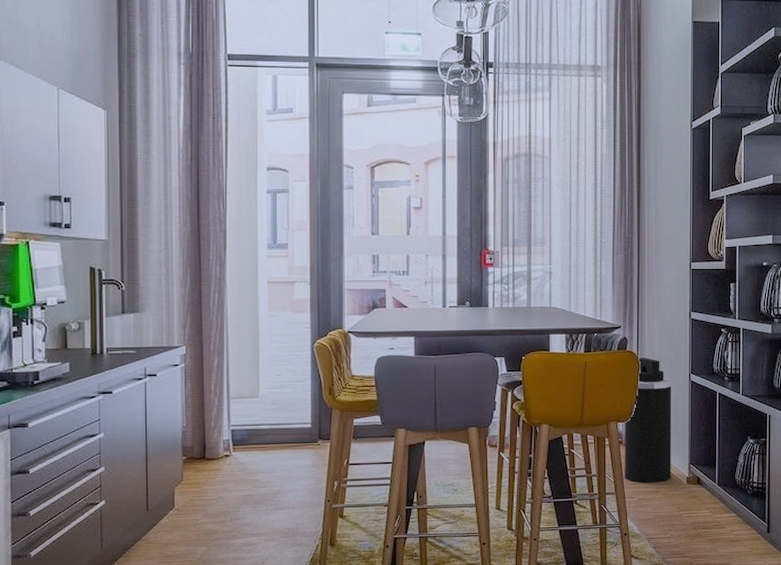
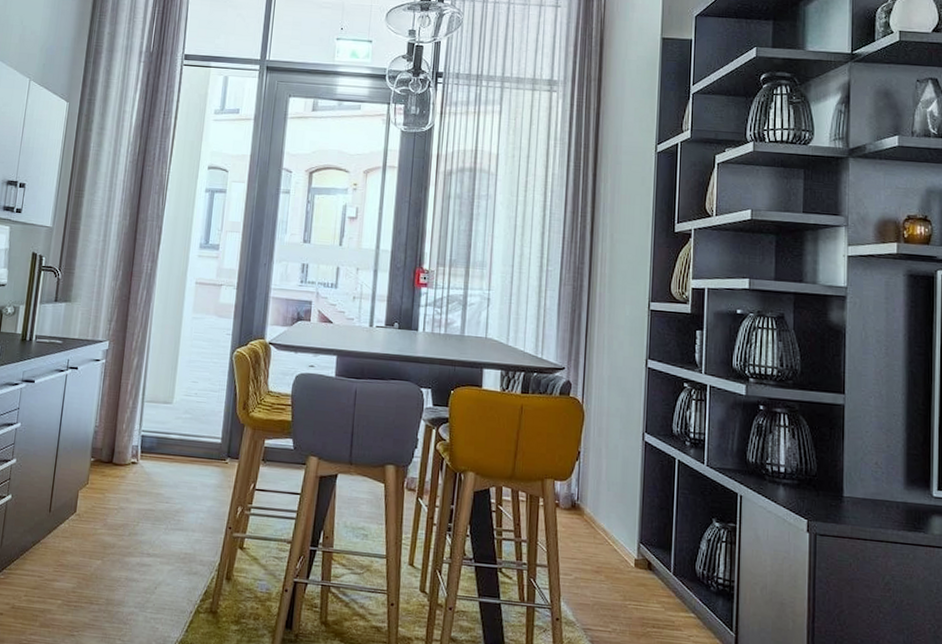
trash can: present [625,357,672,484] -> none [560,406,622,561]

